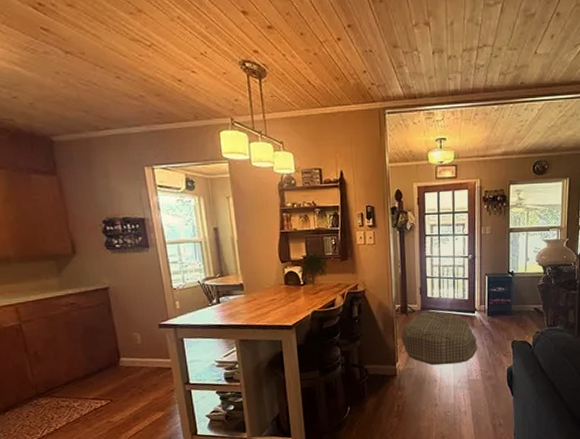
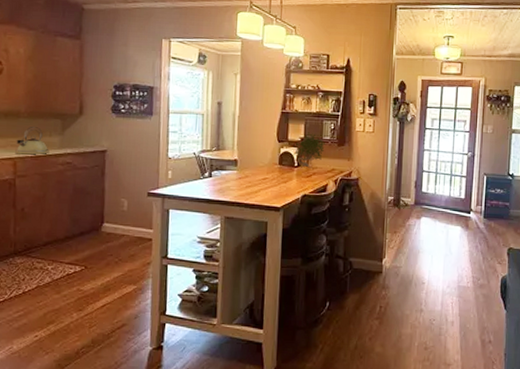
kettle: none [12,270,50,300] -> present [15,126,49,155]
dog bed: present [401,312,478,365] -> none [390,208,471,267]

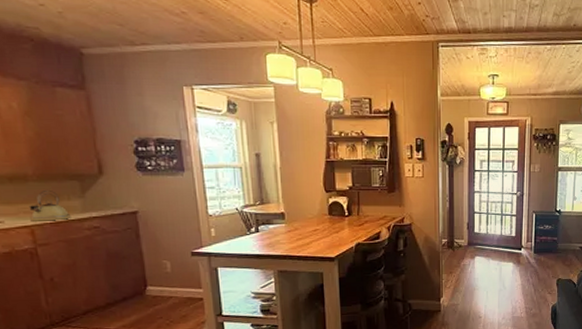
plant: present [293,132,325,168] -> none [342,180,375,217]

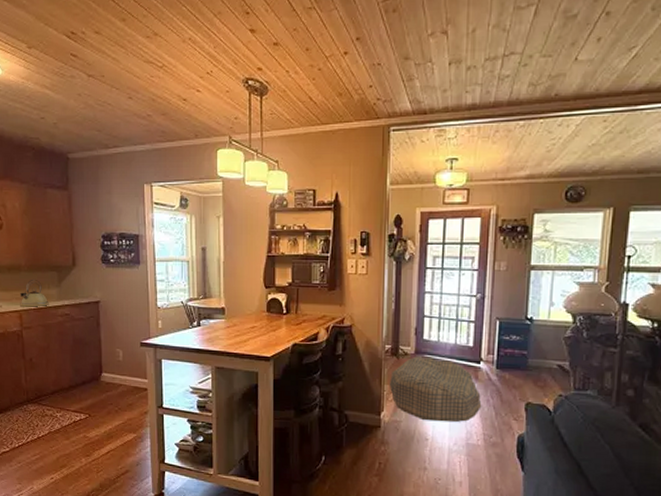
dog bed: none [446,248,524,302] -> present [389,357,482,422]

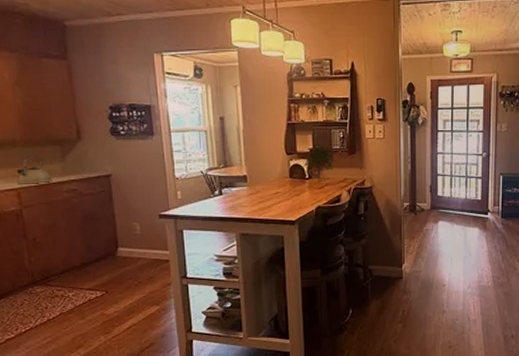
plant: none [281,276,314,315] -> present [303,142,335,179]
dog bed: present [389,357,482,422] -> none [408,212,490,269]

